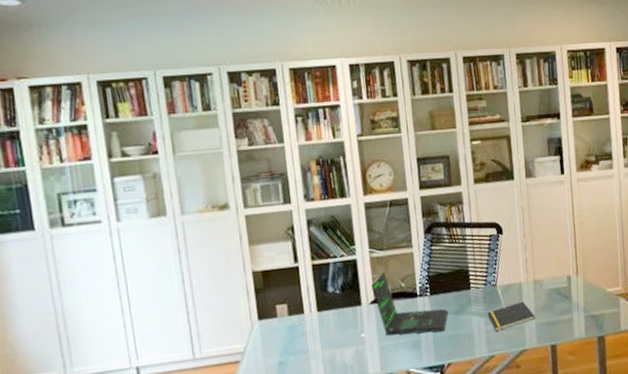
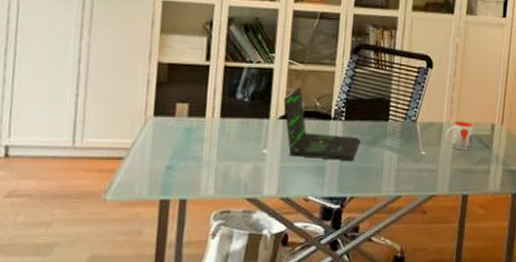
notepad: present [488,302,536,332] -> none [402,143,451,171]
mug: none [525,277,552,306] -> present [445,121,474,151]

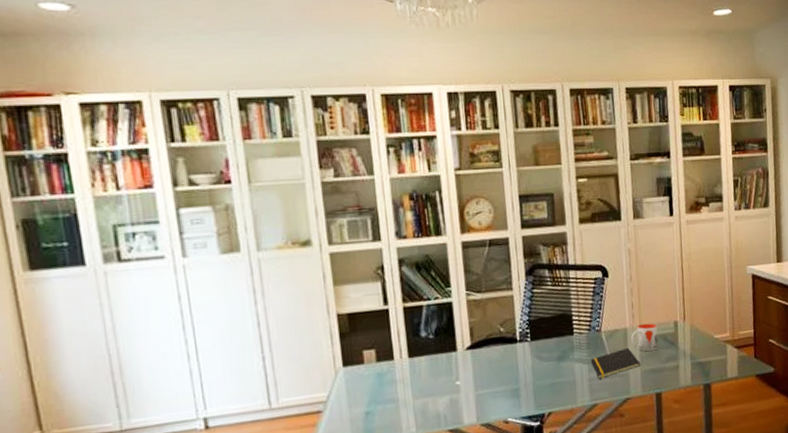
laptop: present [283,86,360,160] -> none [468,315,549,384]
notepad: none [402,143,451,171] -> present [591,348,641,379]

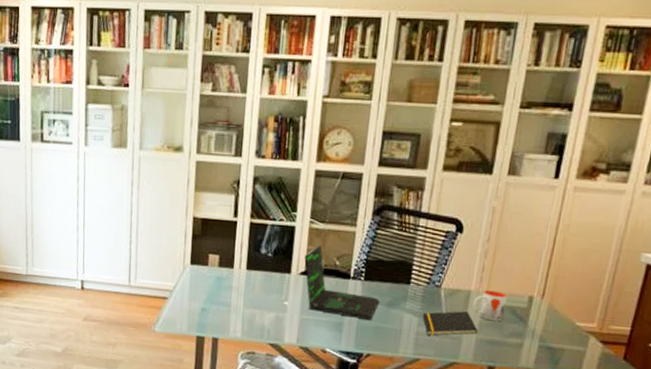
laptop: none [468,315,549,384] -> present [304,245,379,320]

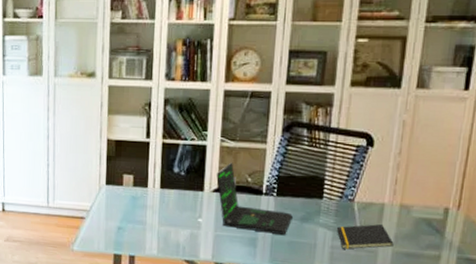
mug: present [473,290,508,322] -> none [387,202,423,234]

